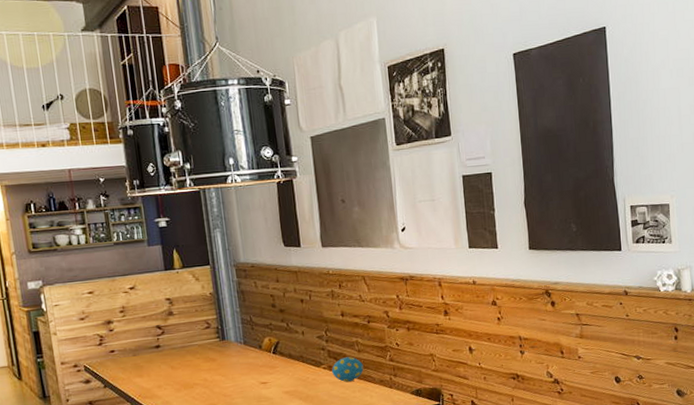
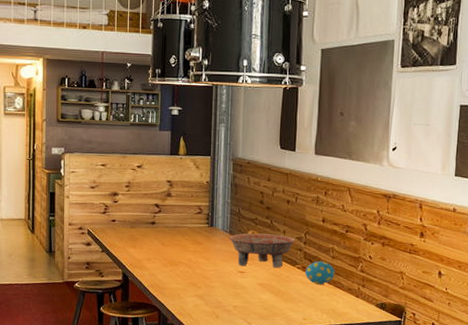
ceramic bowl: none [244,336,317,377] -> present [229,233,296,268]

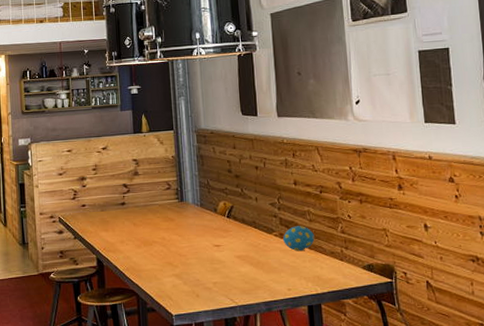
ceramic bowl: present [229,233,296,268] -> none [200,202,269,240]

